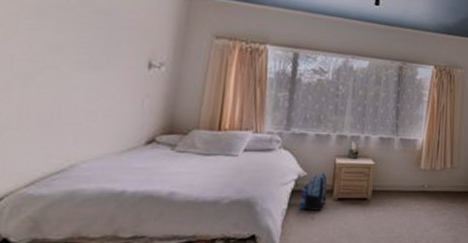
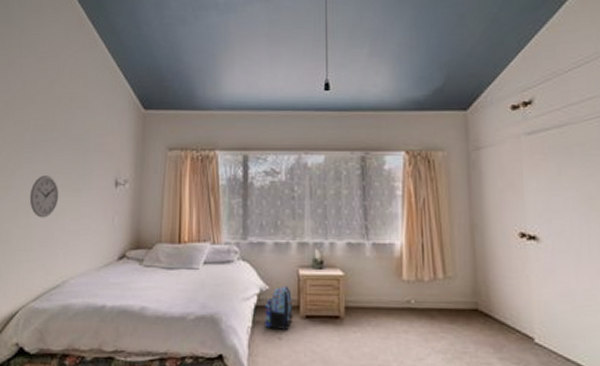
wall clock: none [28,46,73,95] -> present [29,175,59,218]

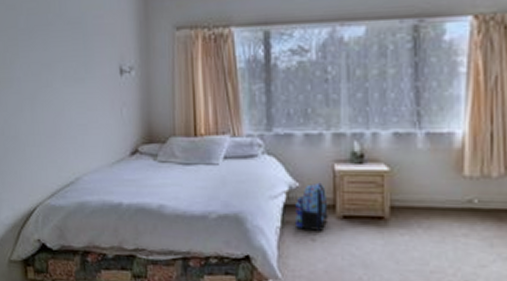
wall clock: present [29,175,59,218] -> none [31,65,62,112]

